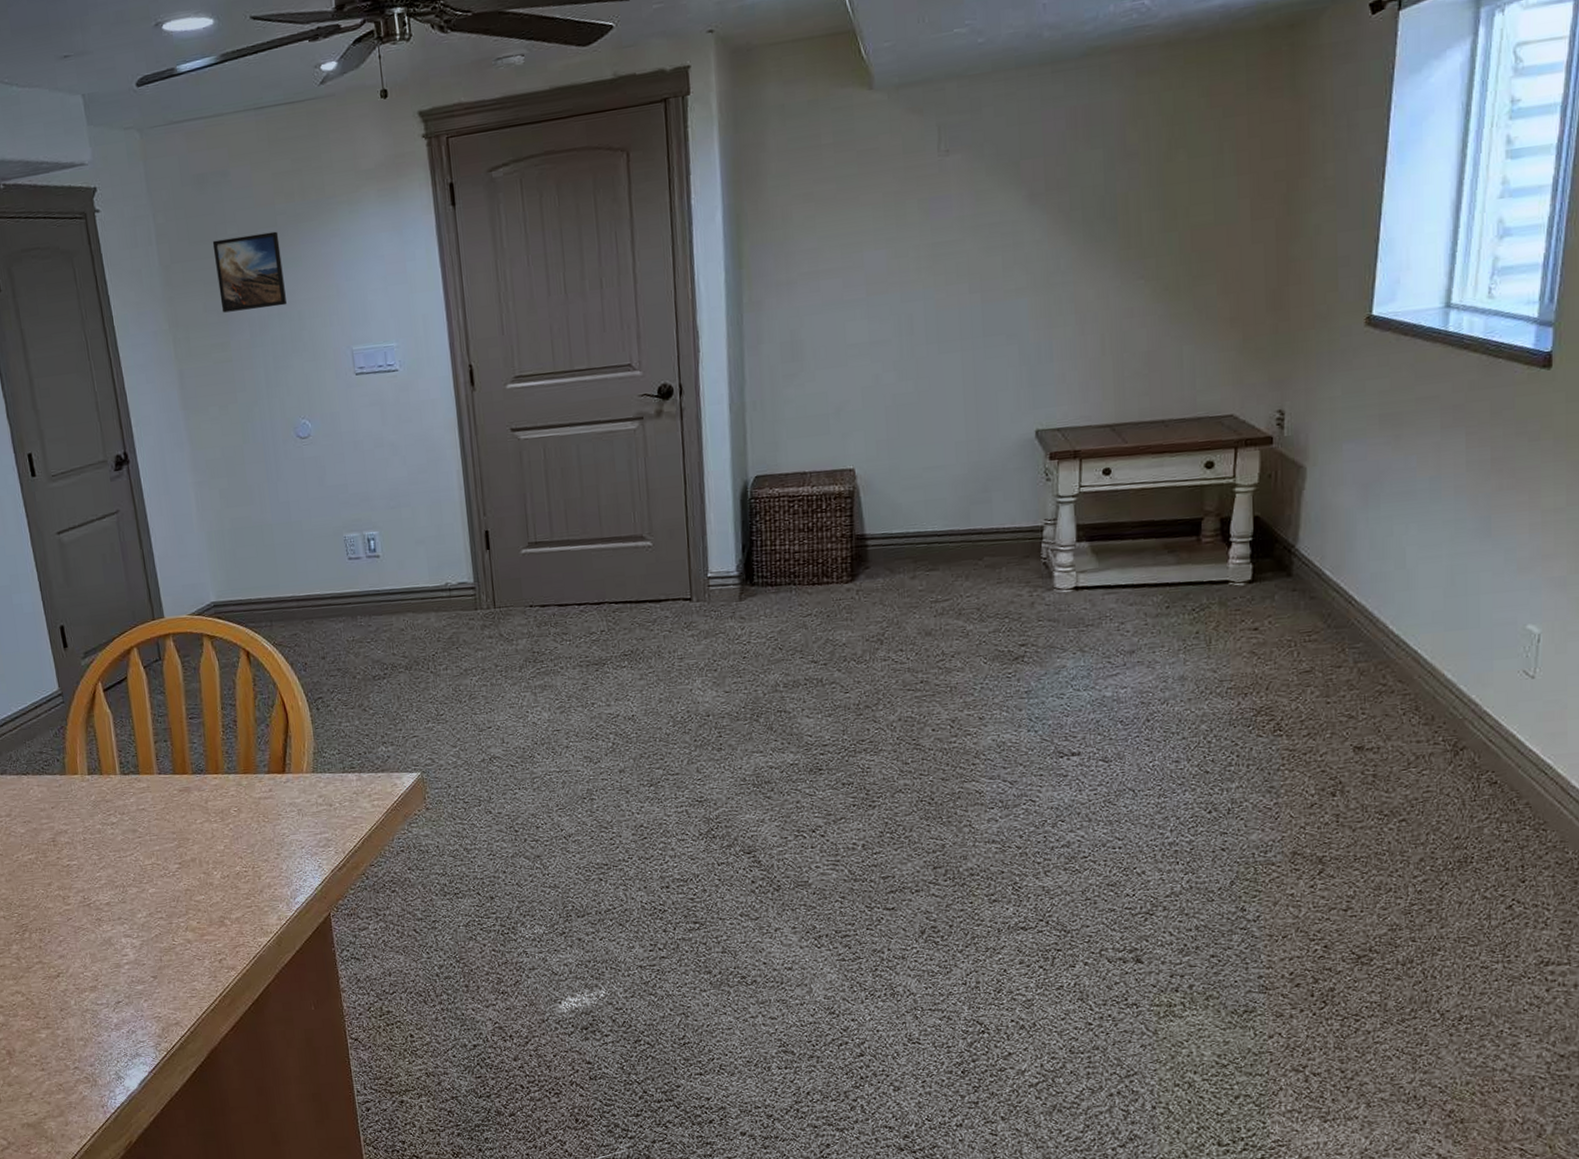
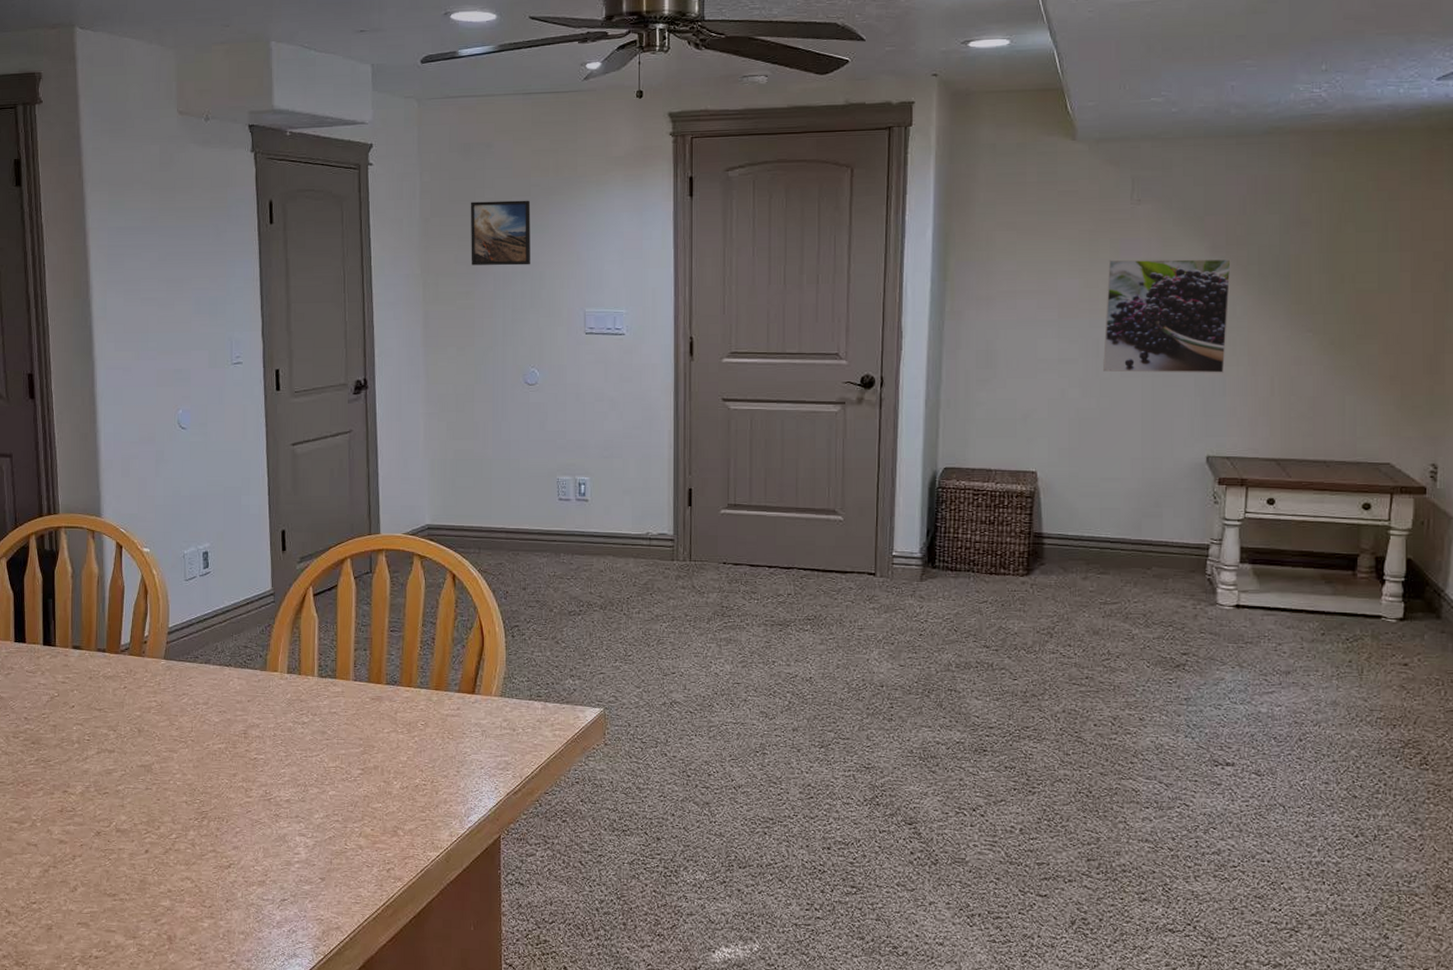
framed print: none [917,205,1053,350] -> present [1103,258,1231,373]

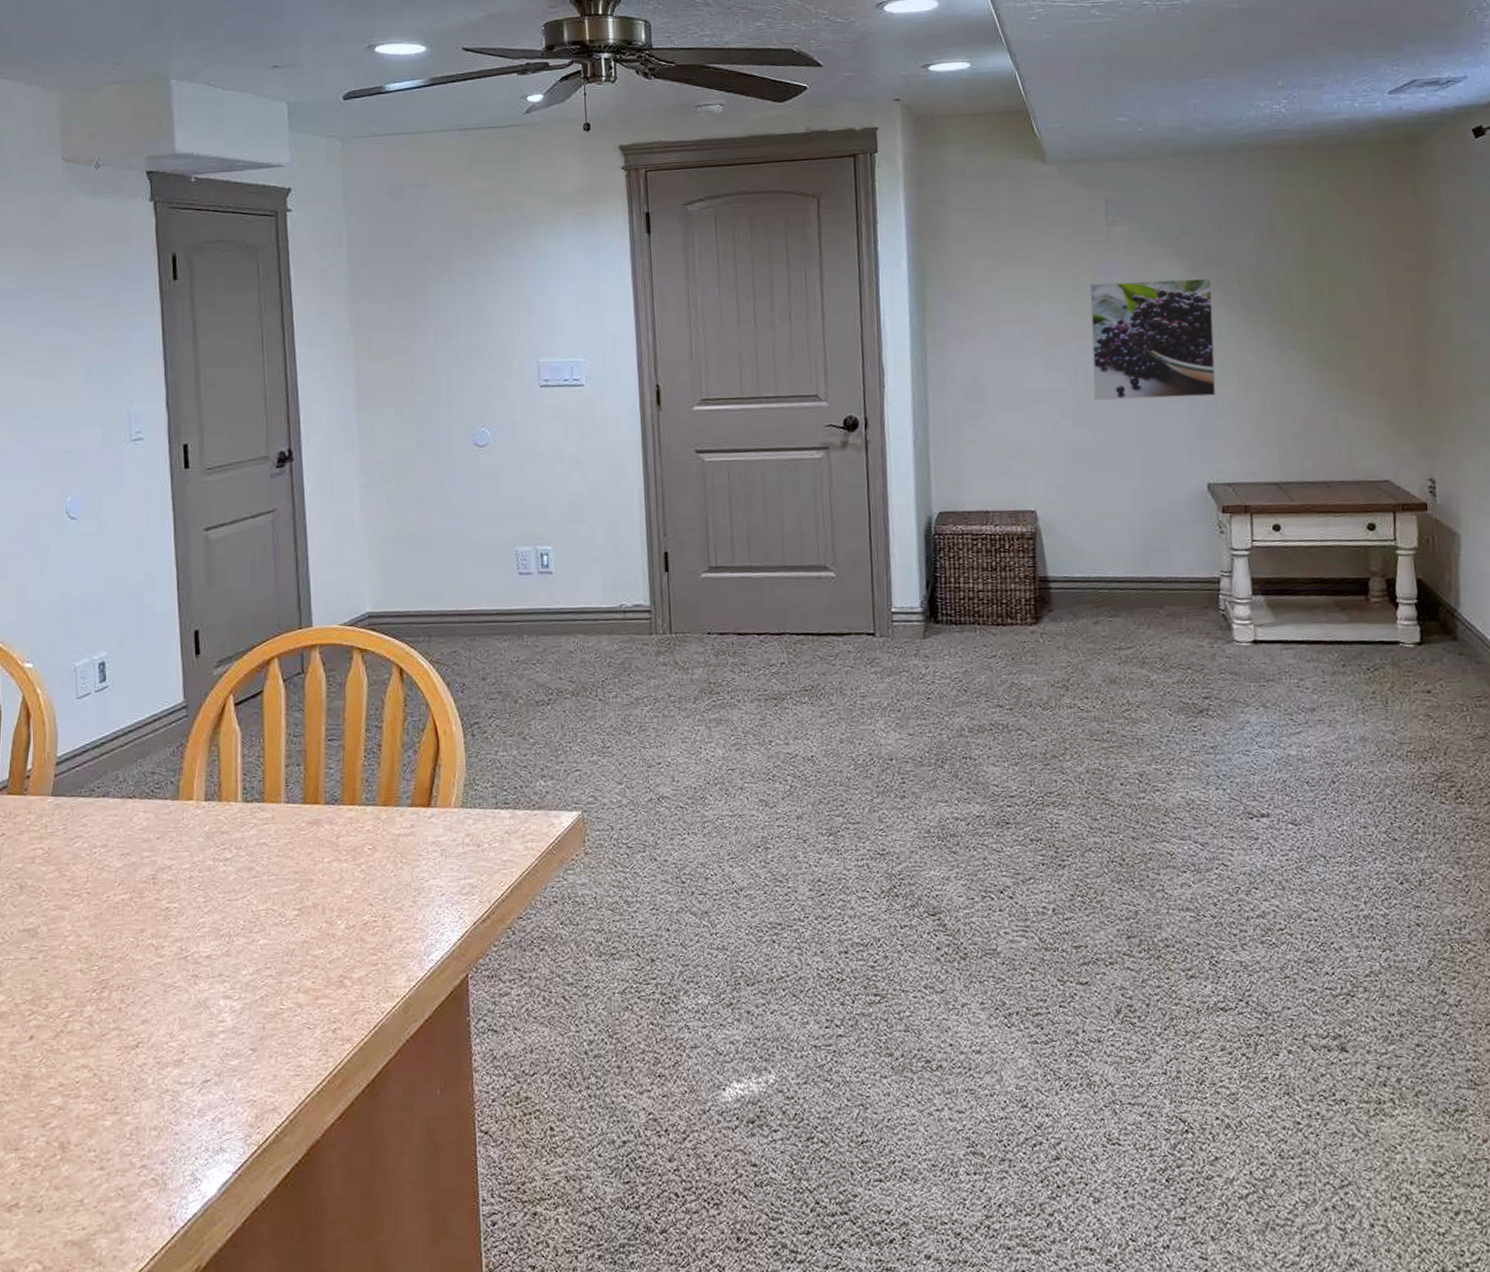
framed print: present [470,200,531,266] -> none [404,243,475,317]

